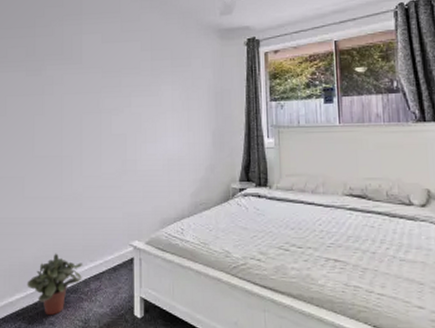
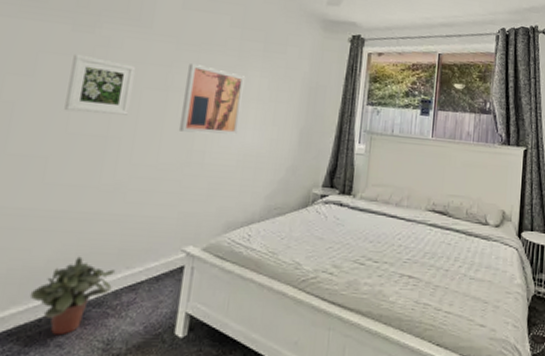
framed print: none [30,93,75,140] -> present [64,54,136,115]
wall art: none [113,87,159,145] -> present [178,64,244,135]

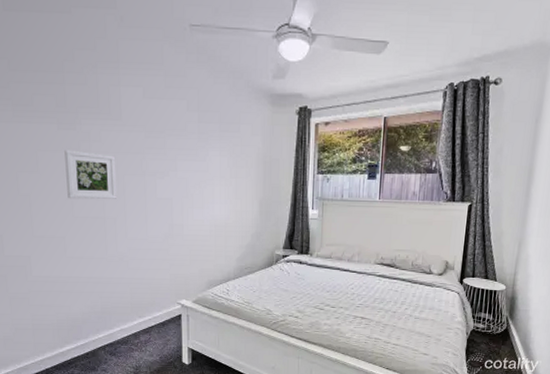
potted plant: present [29,256,116,336] -> none [76,309,132,364]
wall art: present [178,64,244,135] -> none [158,150,207,210]

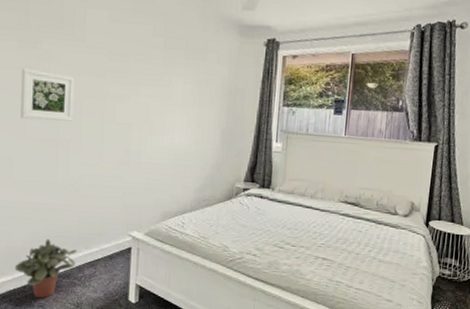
potted plant: none [76,309,132,364] -> present [14,239,78,299]

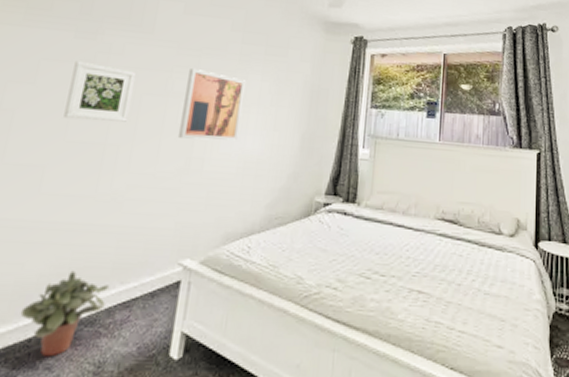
wall art: none [116,73,170,137] -> present [177,69,245,141]

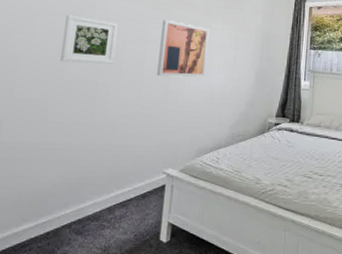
potted plant: present [20,270,110,357] -> none [38,180,109,245]

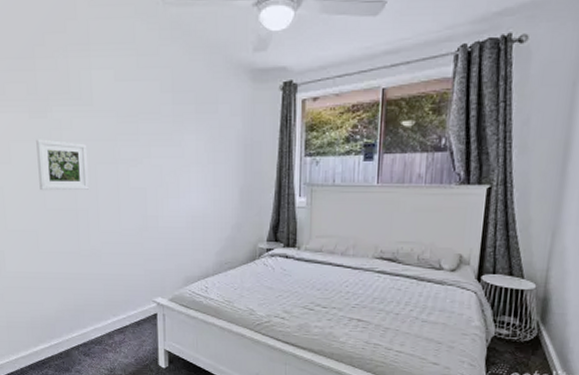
wall art: present [156,20,209,77] -> none [131,135,183,200]

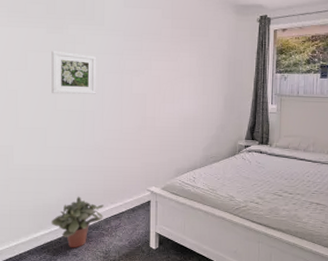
potted plant: none [50,307,106,365] -> present [51,196,105,249]

